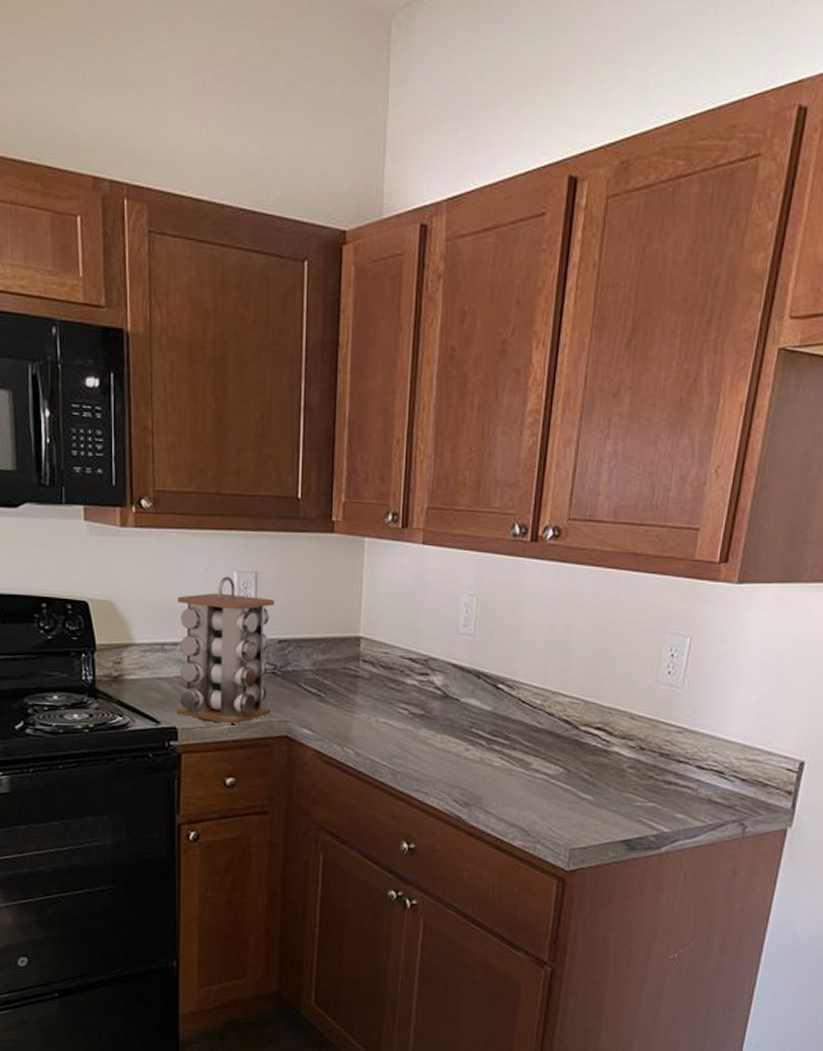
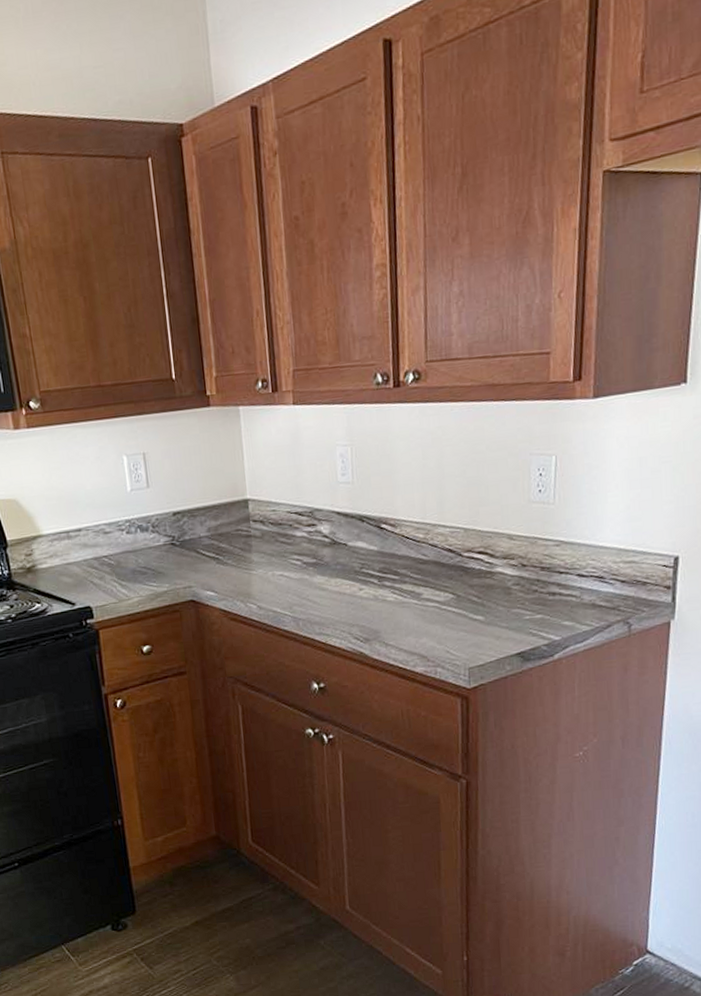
spice rack: present [176,576,275,724] -> none [75,460,175,597]

